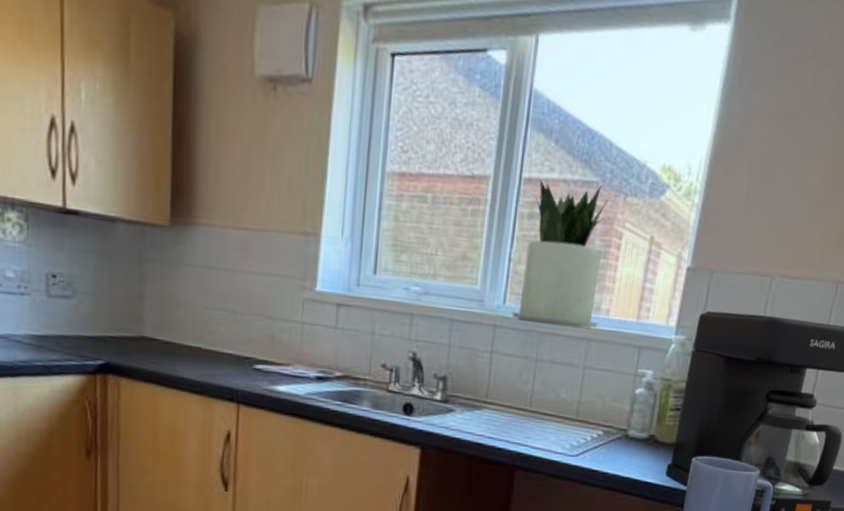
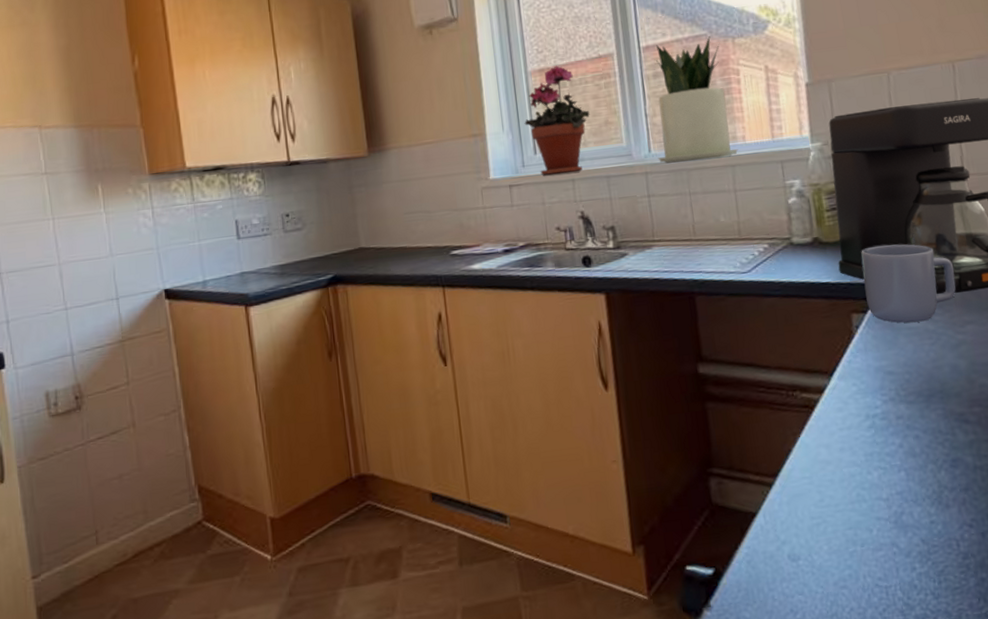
potted plant: none [369,173,448,308] -> present [524,65,590,177]

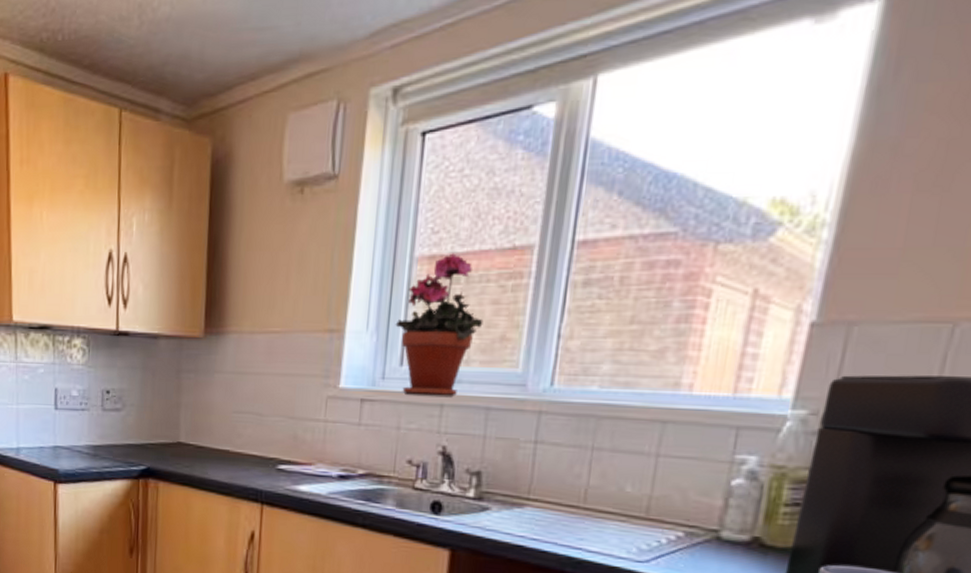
planter: present [656,36,738,164] -> none [560,236,693,409]

